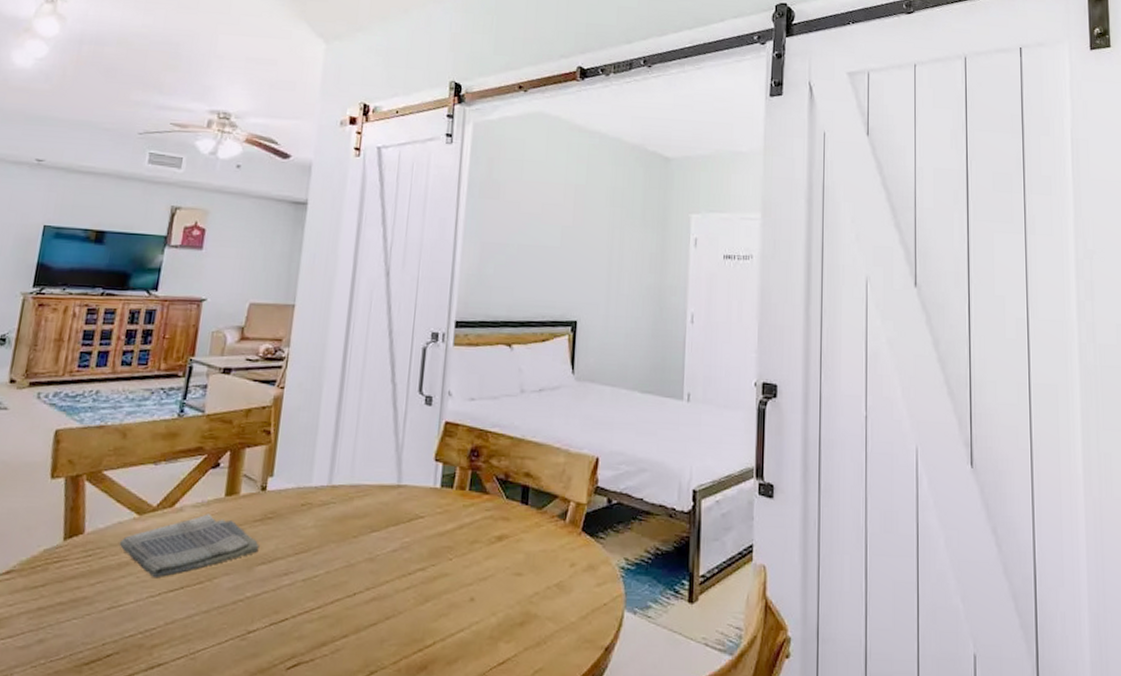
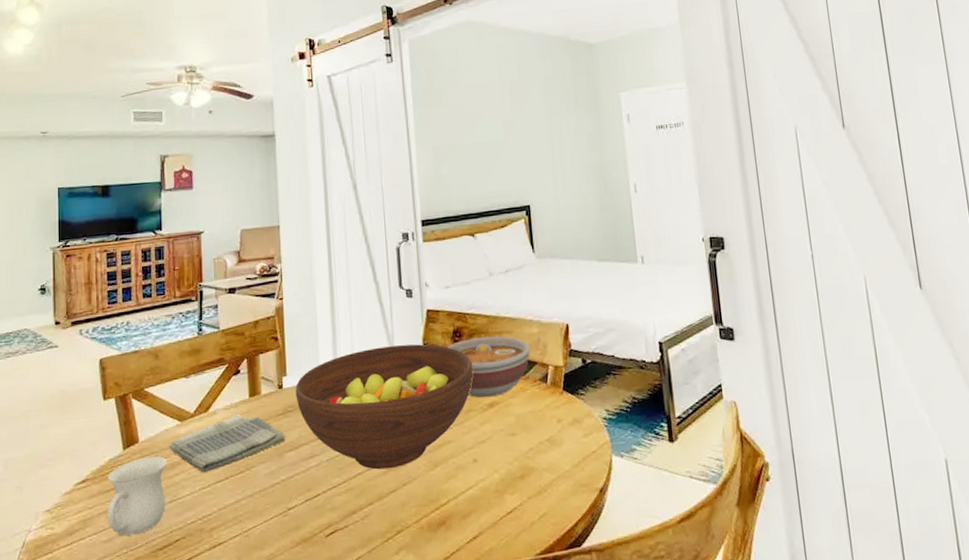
mug: none [28,552,114,644] -> present [107,456,167,536]
fruit bowl: none [279,457,487,598] -> present [295,344,473,470]
bowl: none [462,459,553,530] -> present [447,335,530,398]

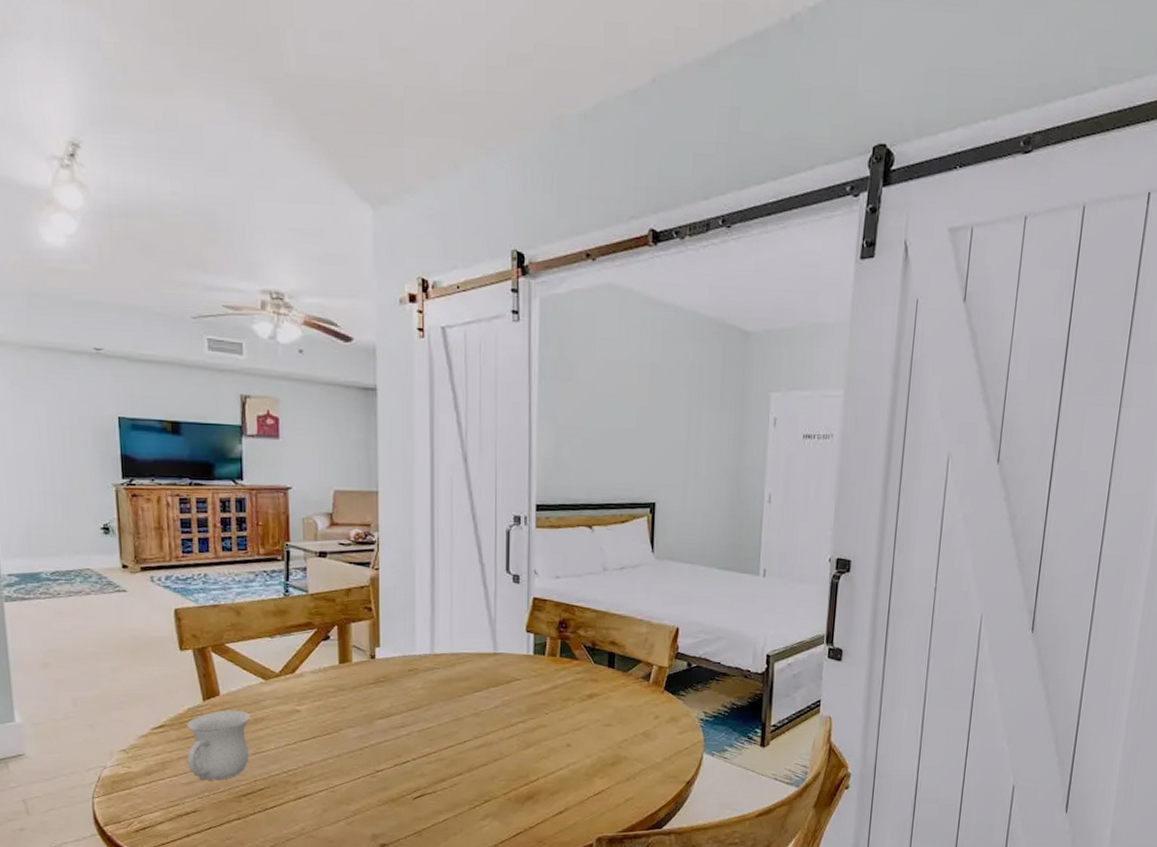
dish towel: present [169,414,285,473] -> none [252,678,376,731]
fruit bowl: present [295,344,473,470] -> none [388,629,576,745]
bowl: present [447,335,530,398] -> none [552,630,636,689]

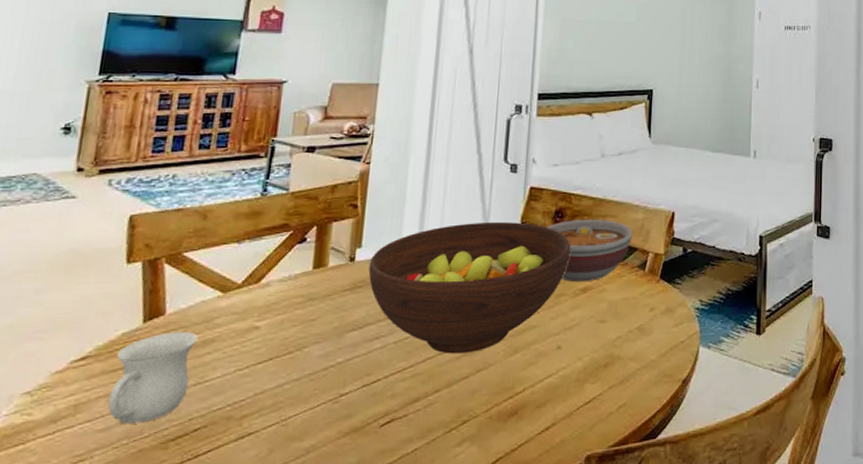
fruit bowl: none [388,629,576,745] -> present [368,222,571,354]
bowl: none [552,630,636,689] -> present [547,219,632,283]

